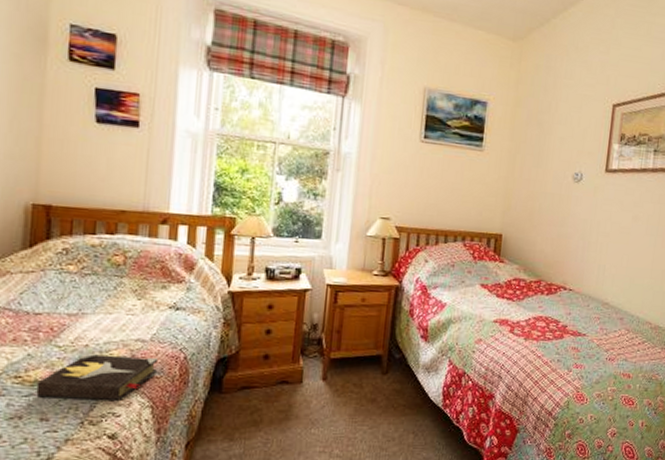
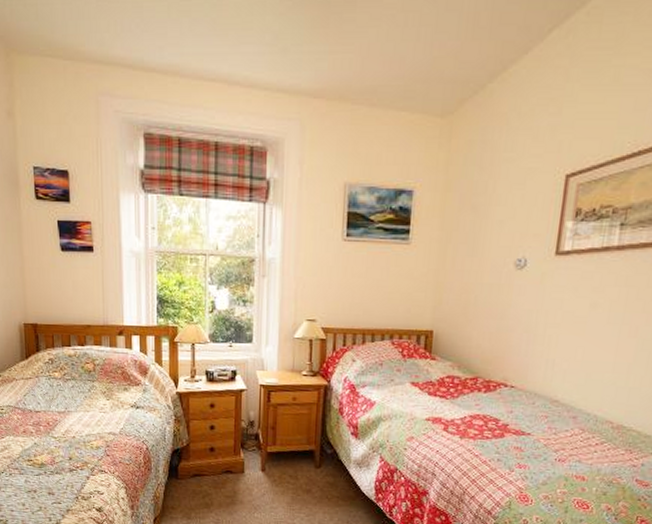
hardback book: present [36,354,158,402] -> none [43,444,128,483]

